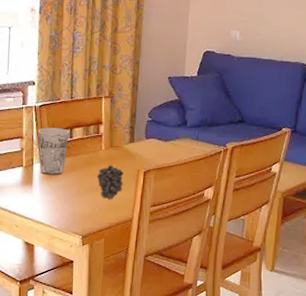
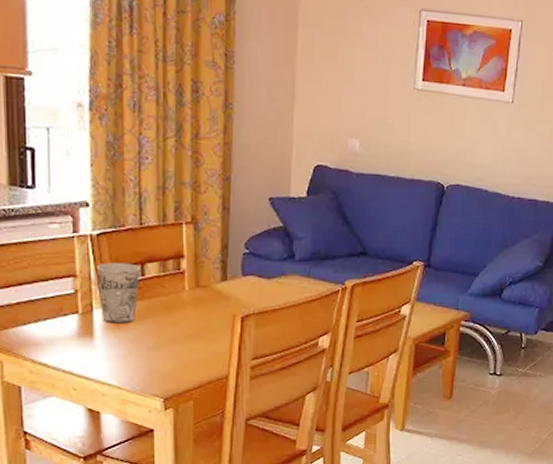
fruit: present [96,165,124,200] -> none [179,309,215,353]

